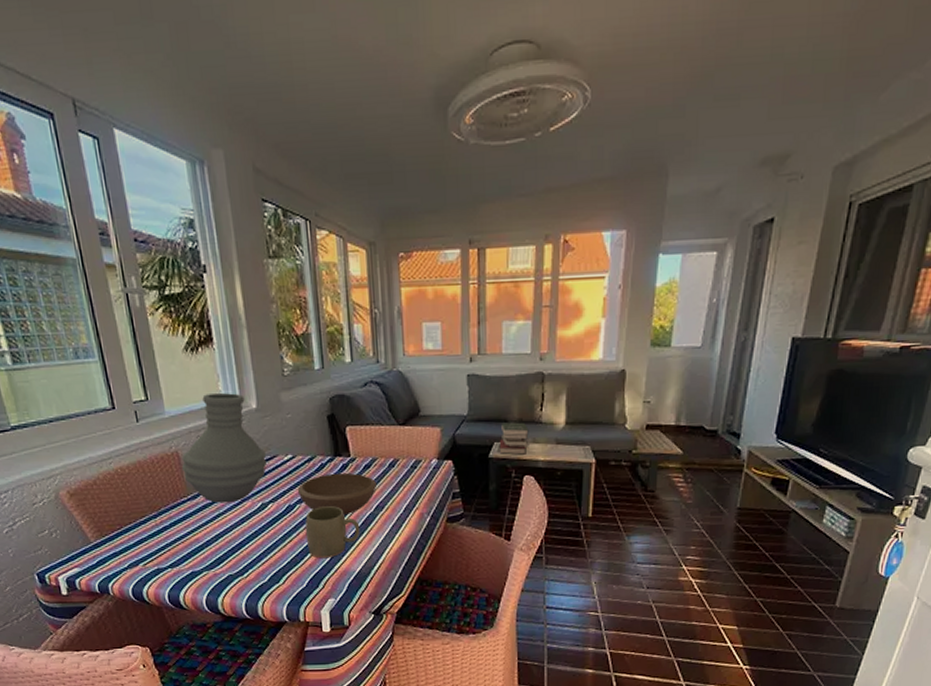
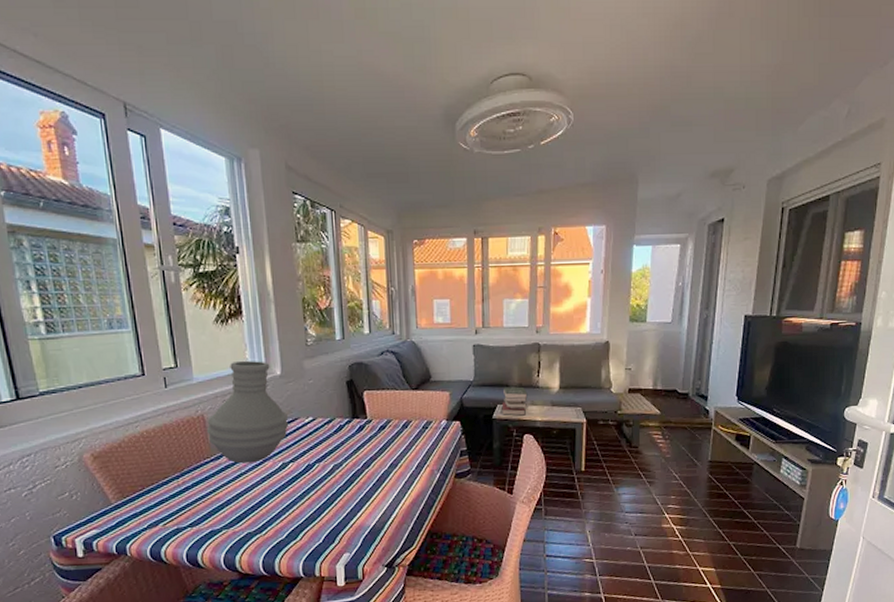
bowl: present [297,472,377,516] -> none [316,433,391,474]
mug: present [305,506,360,559] -> none [323,465,375,515]

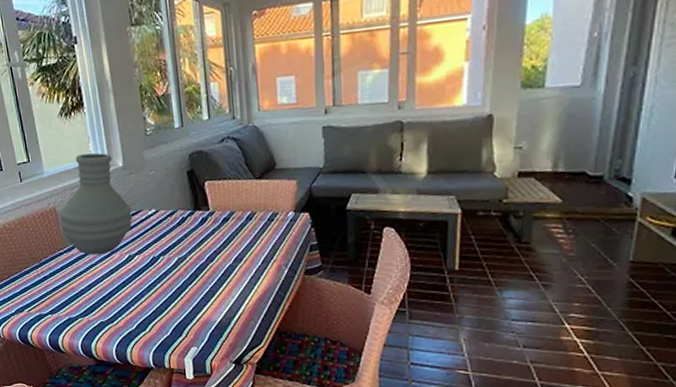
books: present [501,387,528,416] -> none [356,173,389,207]

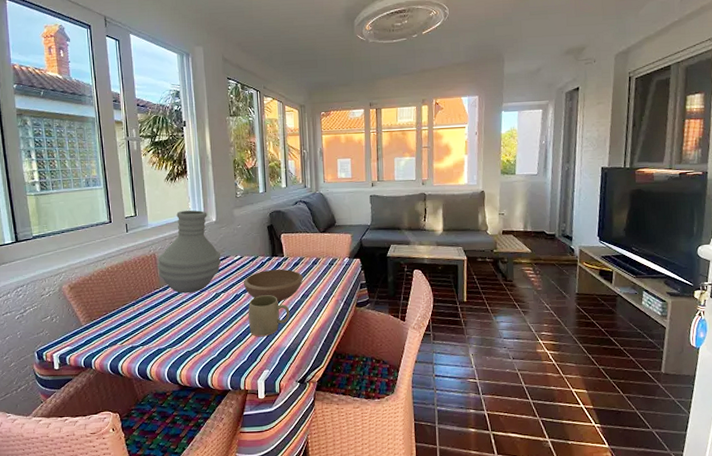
bowl: none [160,226,235,267] -> present [243,269,303,302]
mug: none [168,258,220,309] -> present [247,295,290,337]

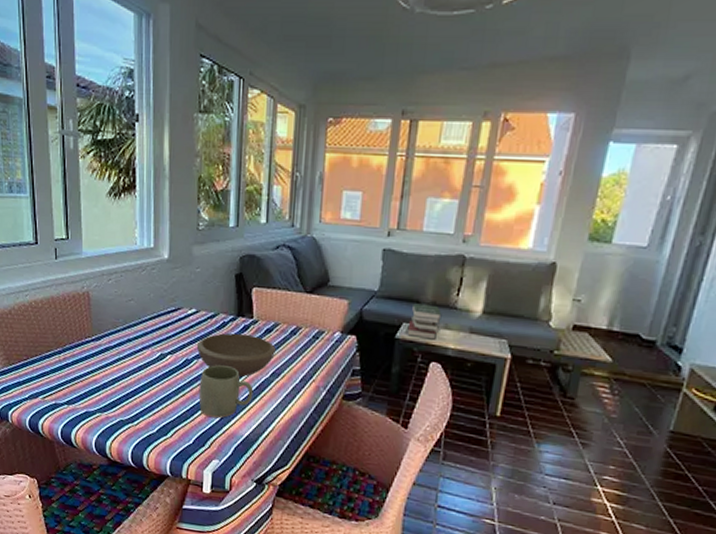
vase: present [158,210,221,294] -> none [91,239,171,349]
books: none [394,230,417,254] -> present [407,303,442,340]

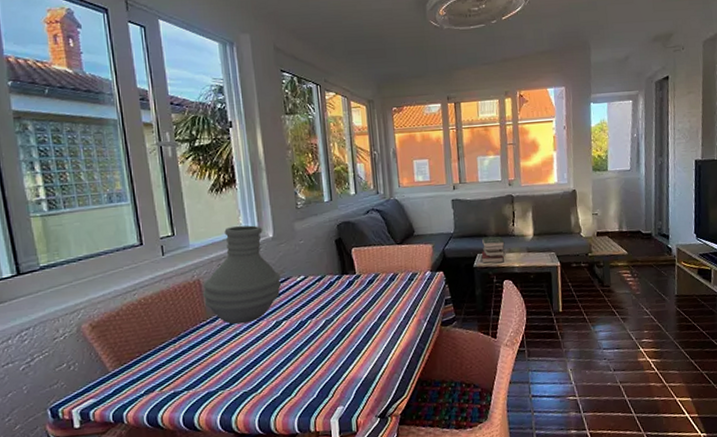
vase: none [91,239,171,349] -> present [203,225,281,325]
bowl: present [196,333,276,378] -> none [308,288,379,327]
mug: present [198,365,254,419] -> none [315,319,366,369]

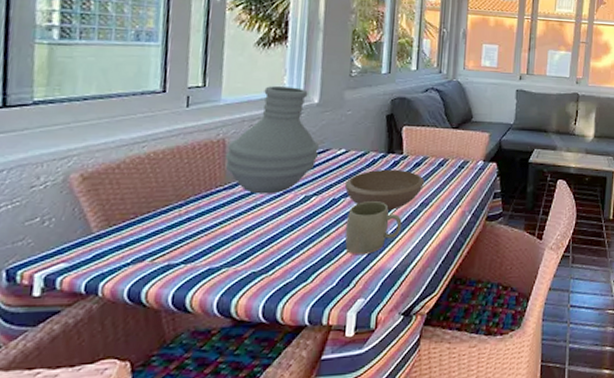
bowl: none [308,288,379,327] -> present [344,169,424,211]
mug: none [315,319,366,369] -> present [344,201,402,255]
books: present [481,236,506,264] -> none [538,132,564,161]

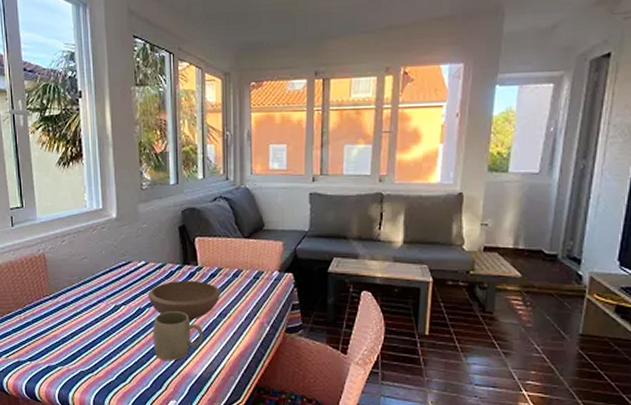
vase: present [225,86,319,194] -> none [47,203,121,304]

